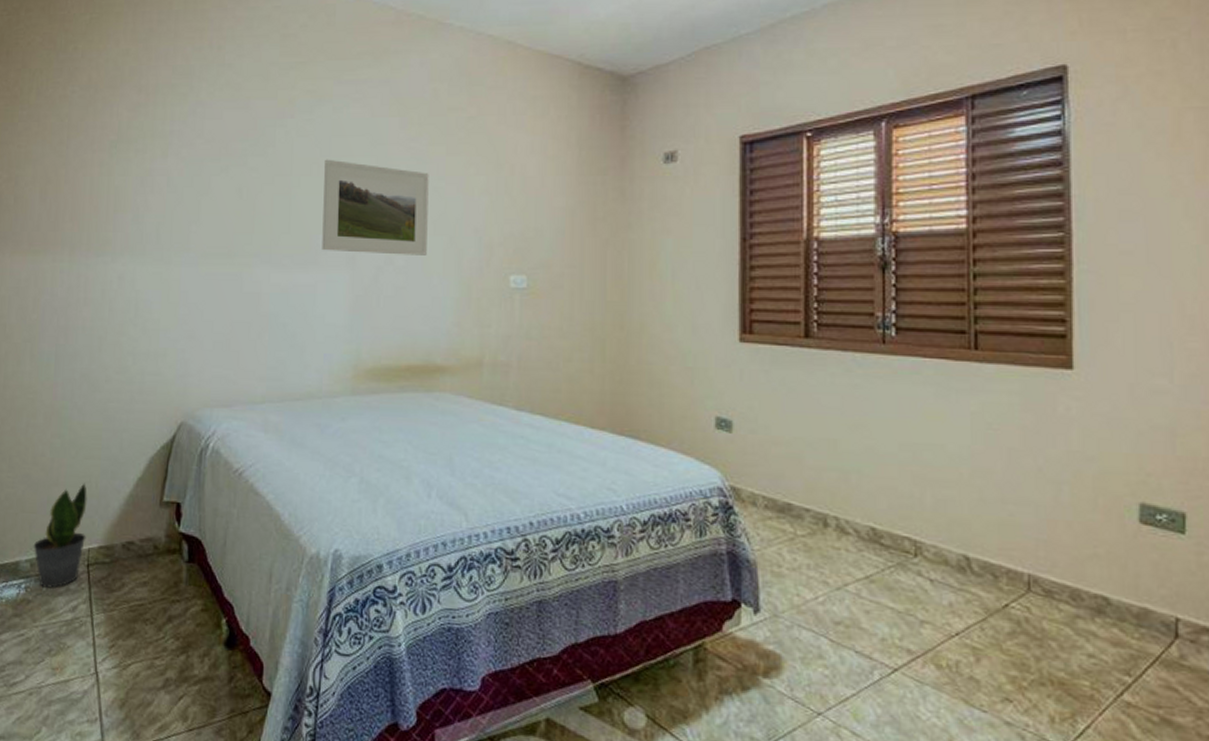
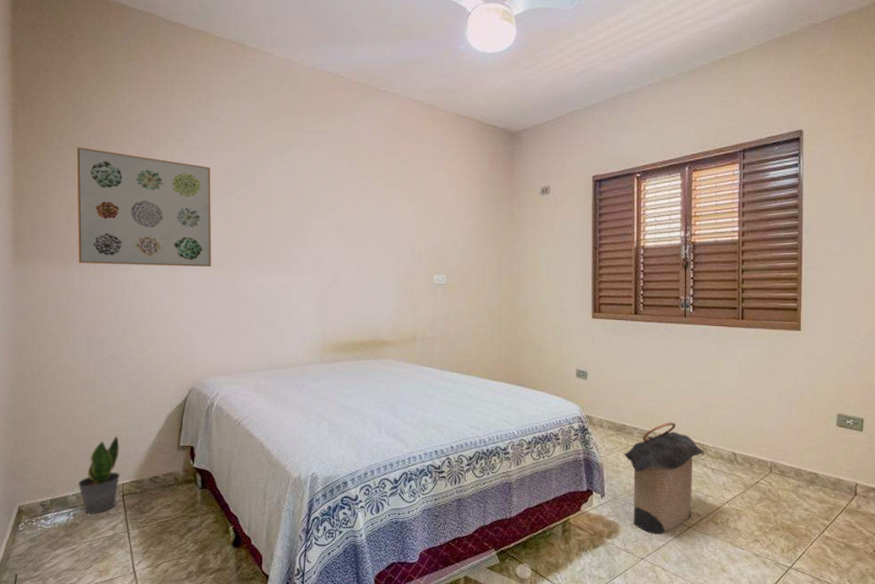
wall art: none [51,104,220,261] -> present [76,146,211,268]
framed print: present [322,159,429,255] -> none [294,191,373,262]
laundry hamper: none [788,502,918,678] -> present [623,422,705,535]

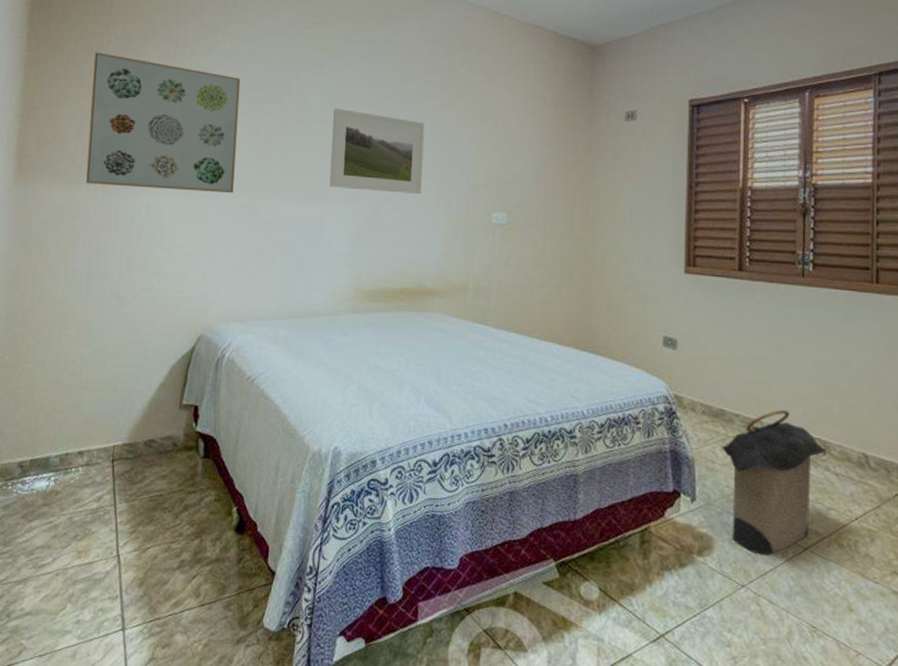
potted plant: present [78,435,121,514] -> none [62,387,114,481]
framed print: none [294,191,373,262] -> present [329,108,425,194]

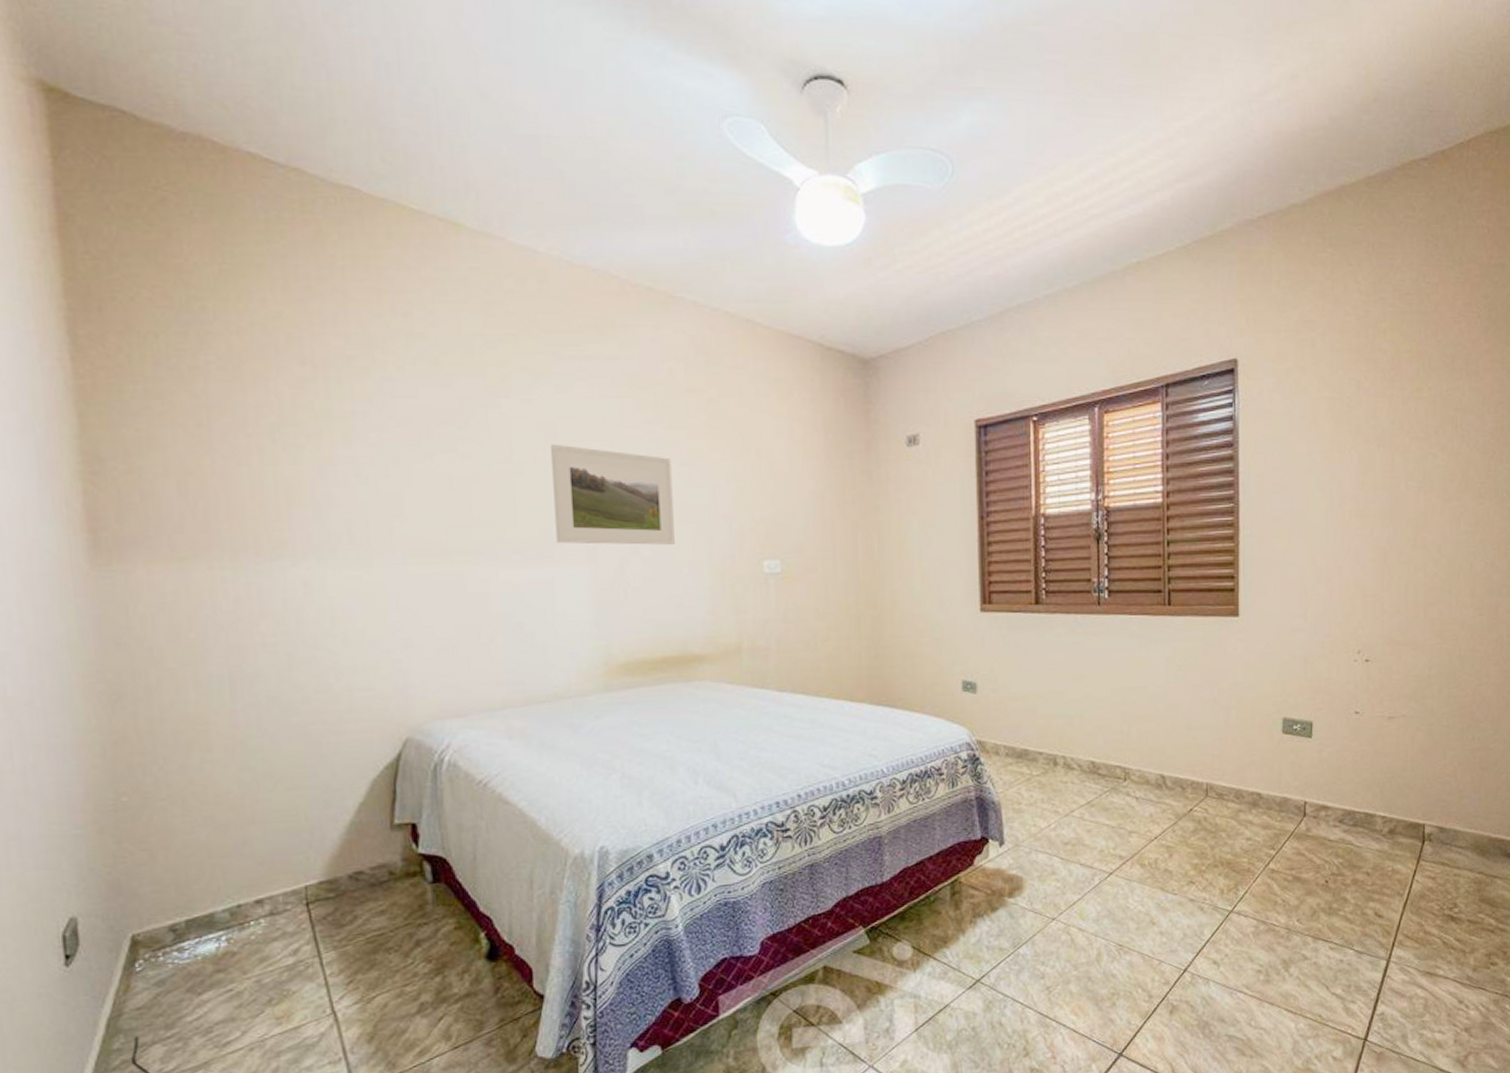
wall art: present [86,51,241,194] -> none [187,377,426,561]
laundry hamper: present [721,409,827,556] -> none [1026,741,1127,887]

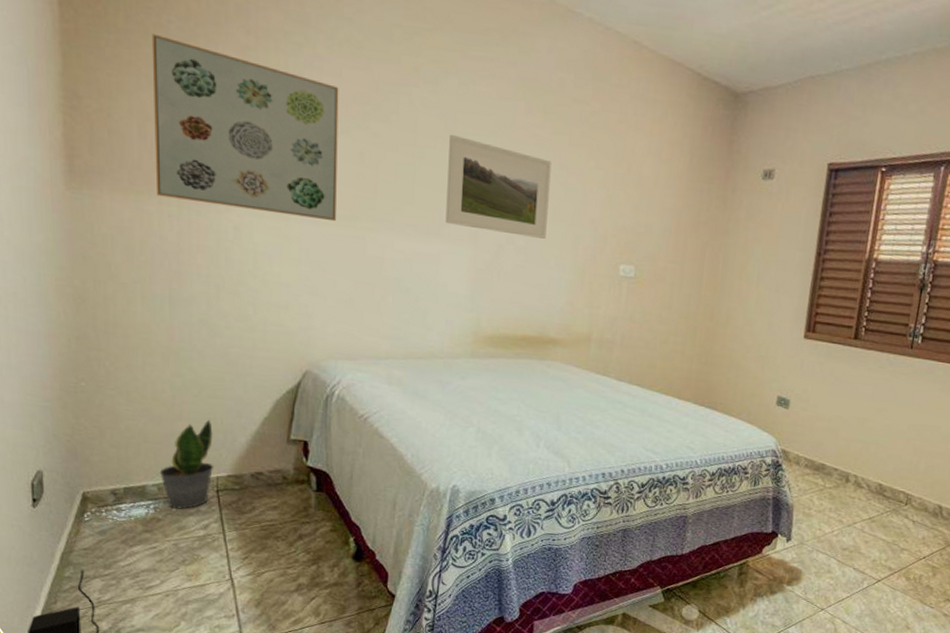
wall art: none [187,377,426,561] -> present [151,33,339,222]
potted plant: none [230,816,301,936] -> present [159,419,214,509]

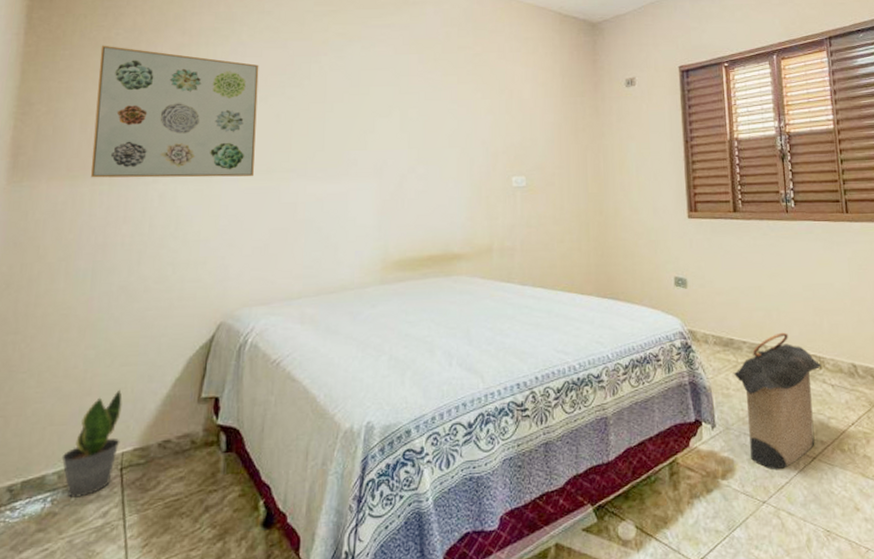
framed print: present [445,134,552,239] -> none [353,88,444,165]
laundry hamper: none [818,465,909,586] -> present [733,332,822,471]

